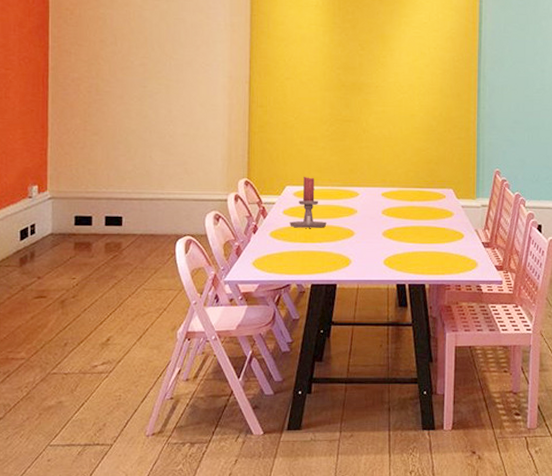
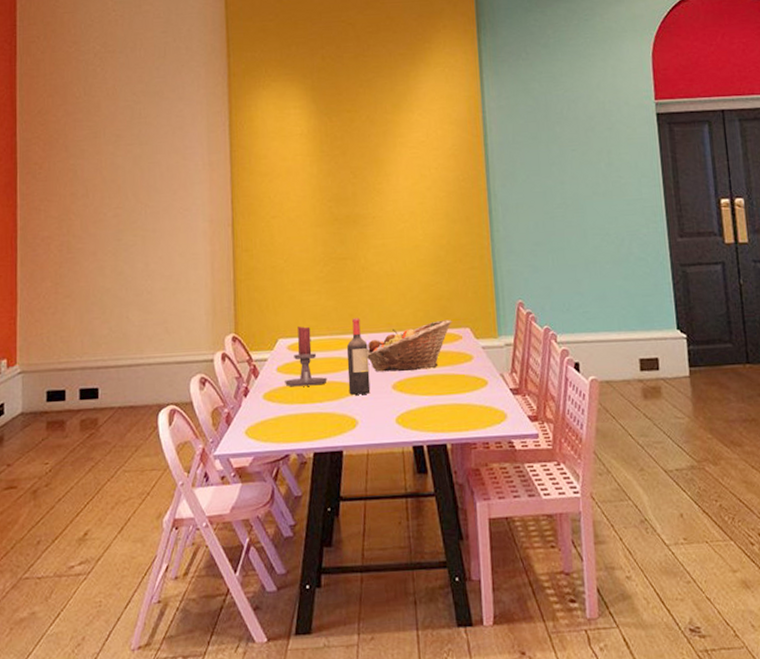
wine bottle: none [345,173,364,238] -> present [346,318,371,395]
fruit basket: none [363,181,438,222] -> present [367,320,452,372]

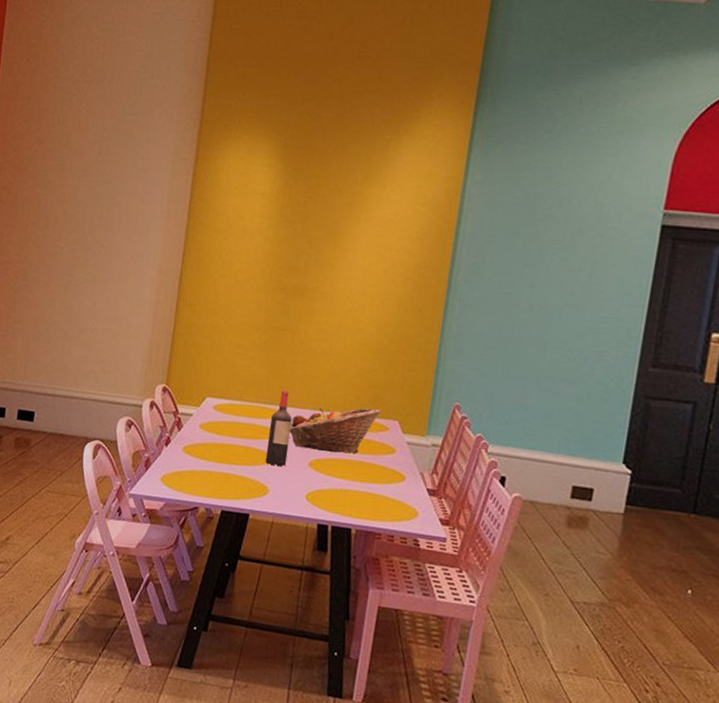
candle holder: present [285,326,327,387] -> none [205,389,247,449]

